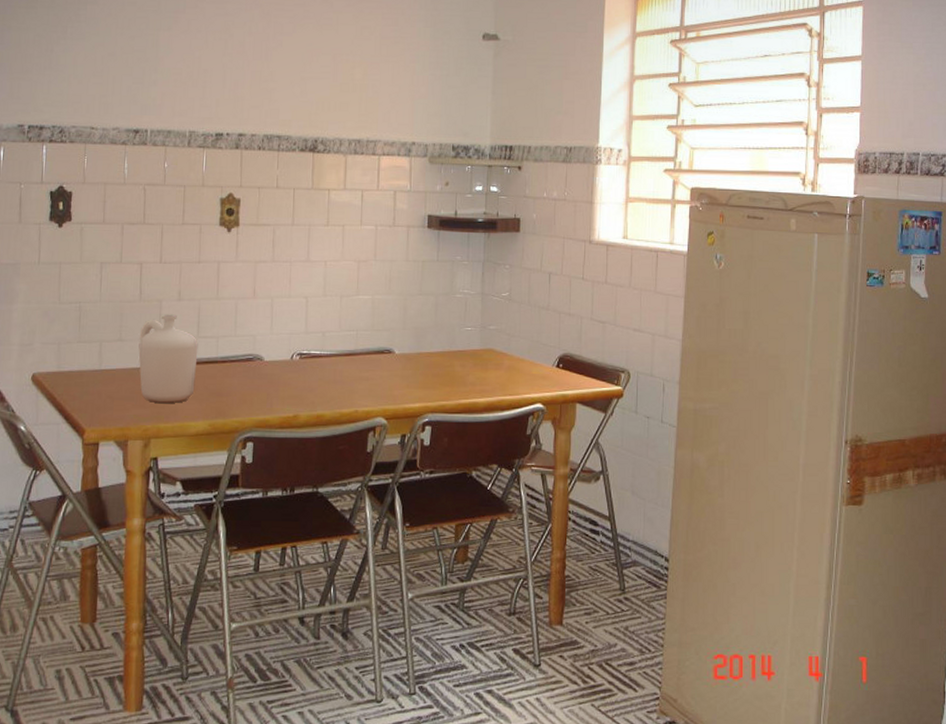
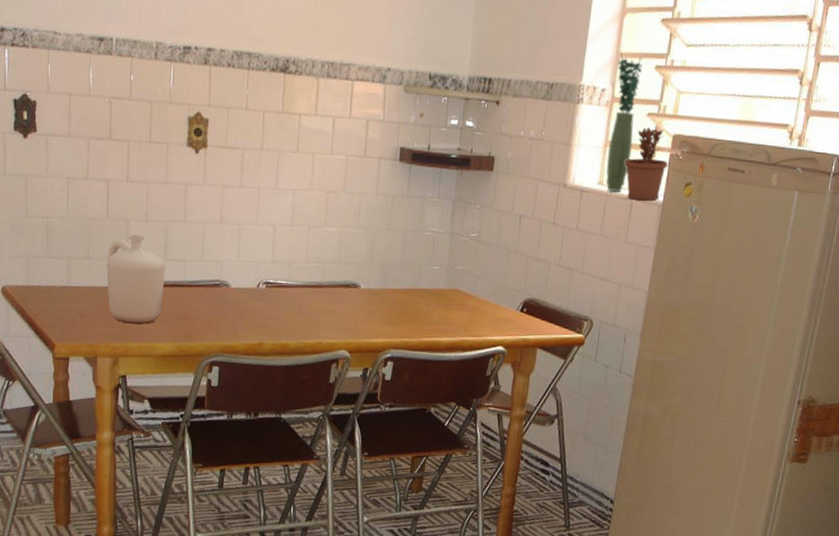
vase: none [629,117,655,246] -> present [605,54,642,193]
flower pot: none [646,182,689,252] -> present [624,127,668,201]

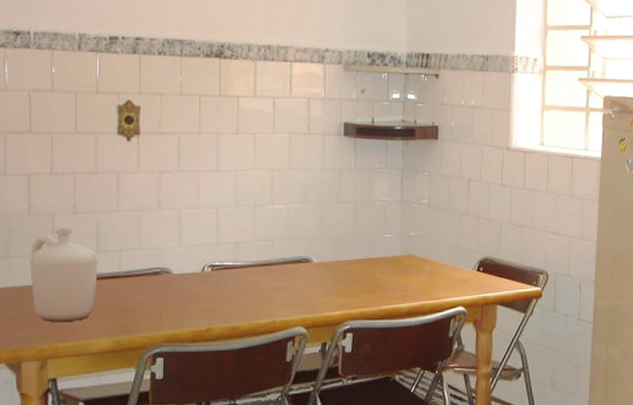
vase: present [605,54,642,193] -> none [545,27,569,152]
flower pot: present [624,127,668,201] -> none [562,90,602,157]

